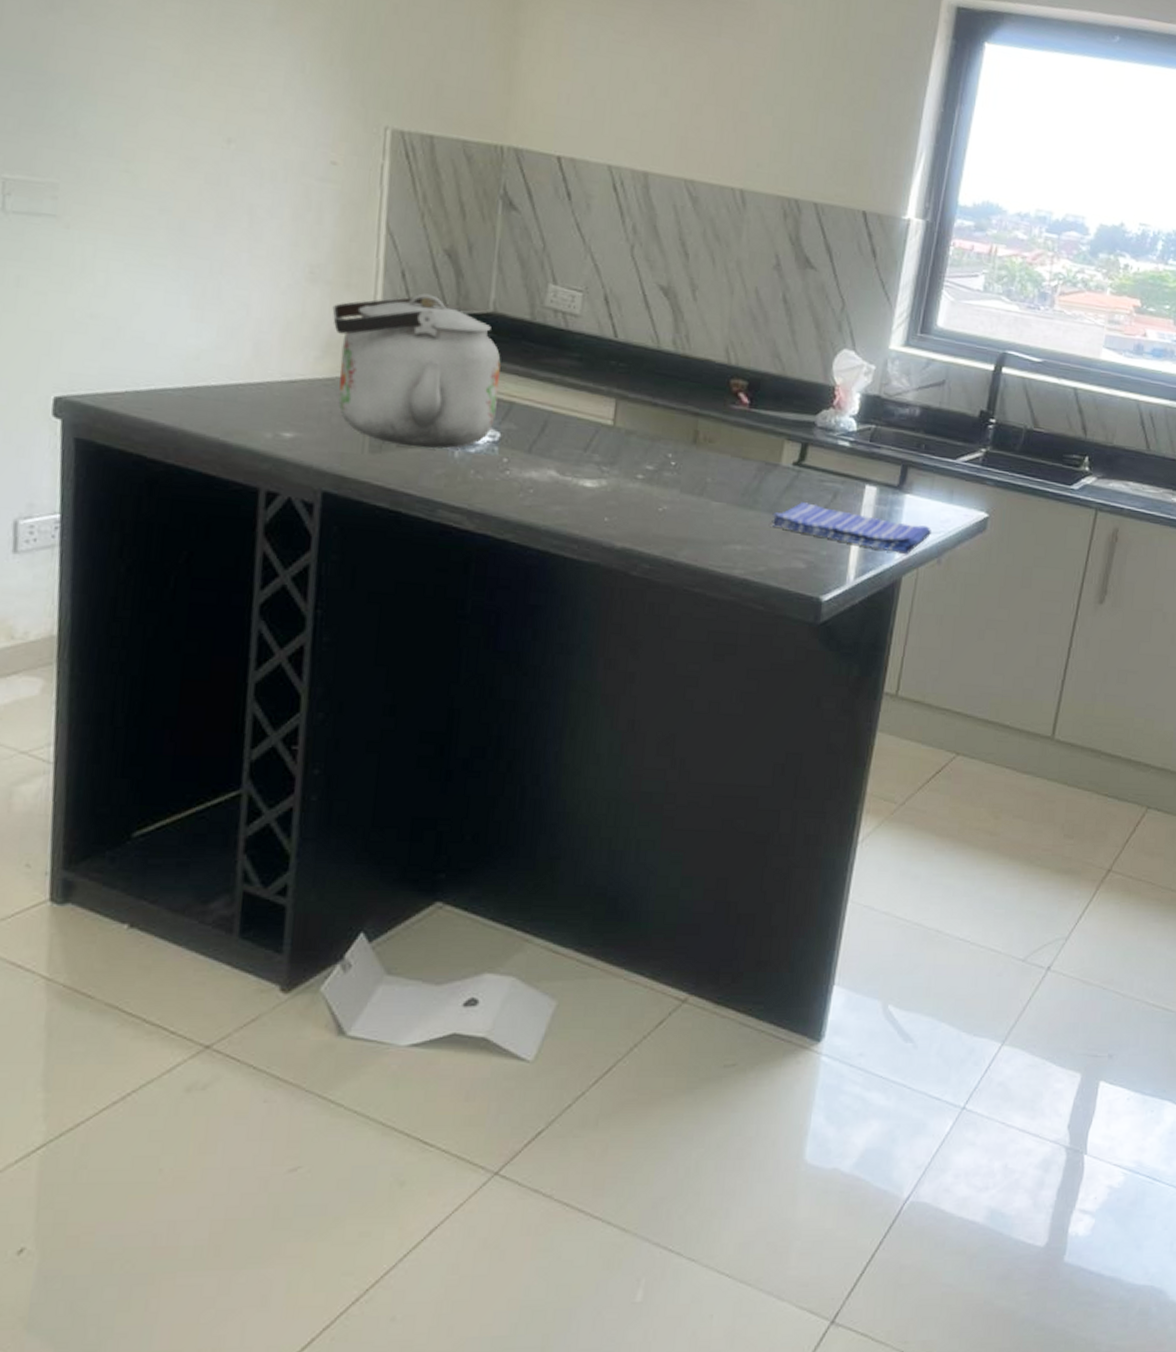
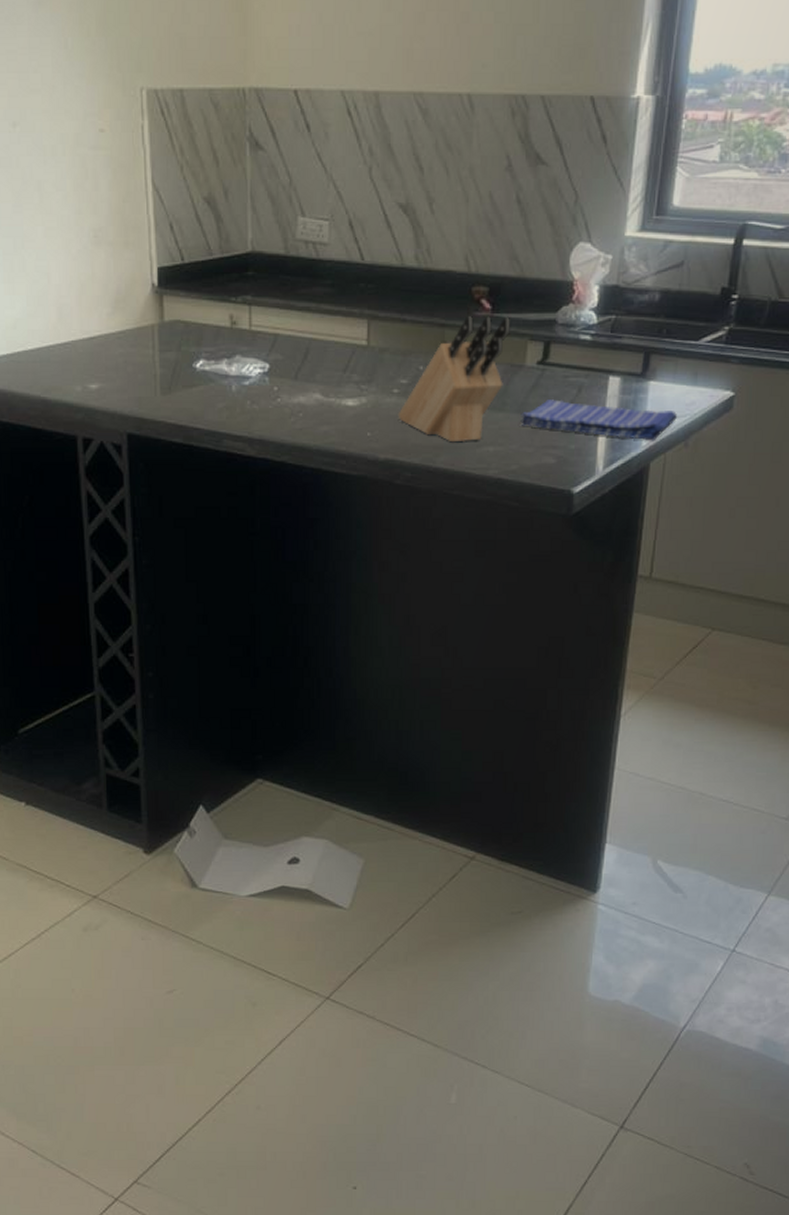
kettle: present [332,293,501,449] -> none [116,242,263,385]
knife block: none [640,408,769,538] -> present [398,316,511,443]

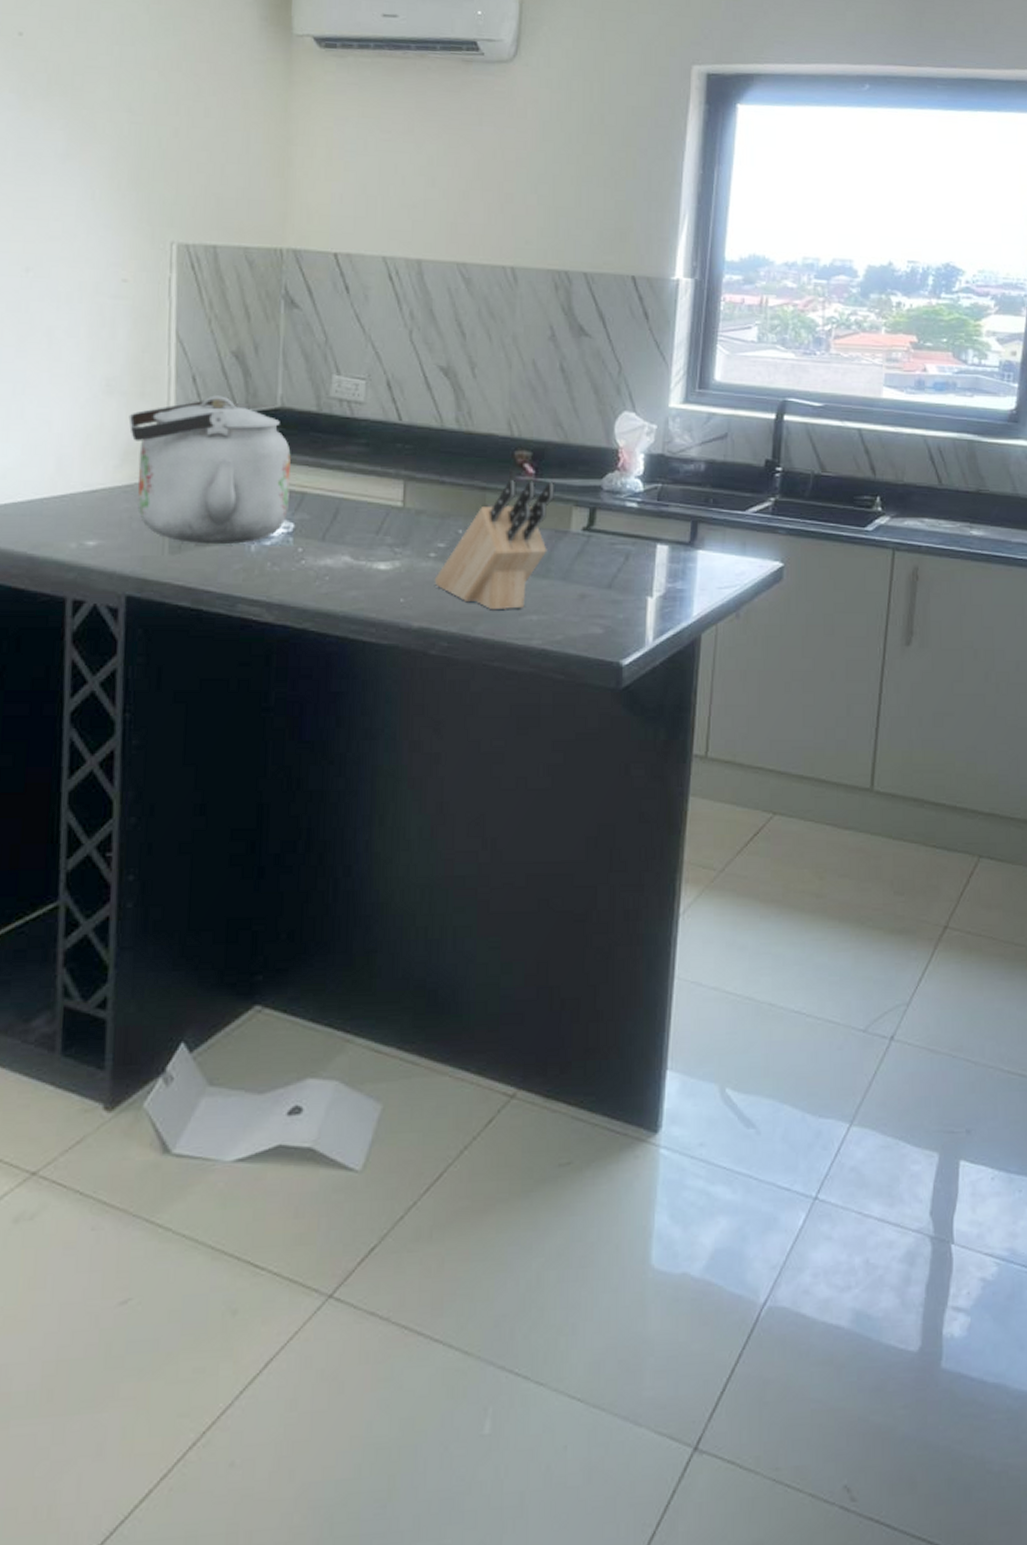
kettle: none [116,242,263,385] -> present [128,395,291,545]
dish towel: present [520,399,678,441] -> none [566,567,728,612]

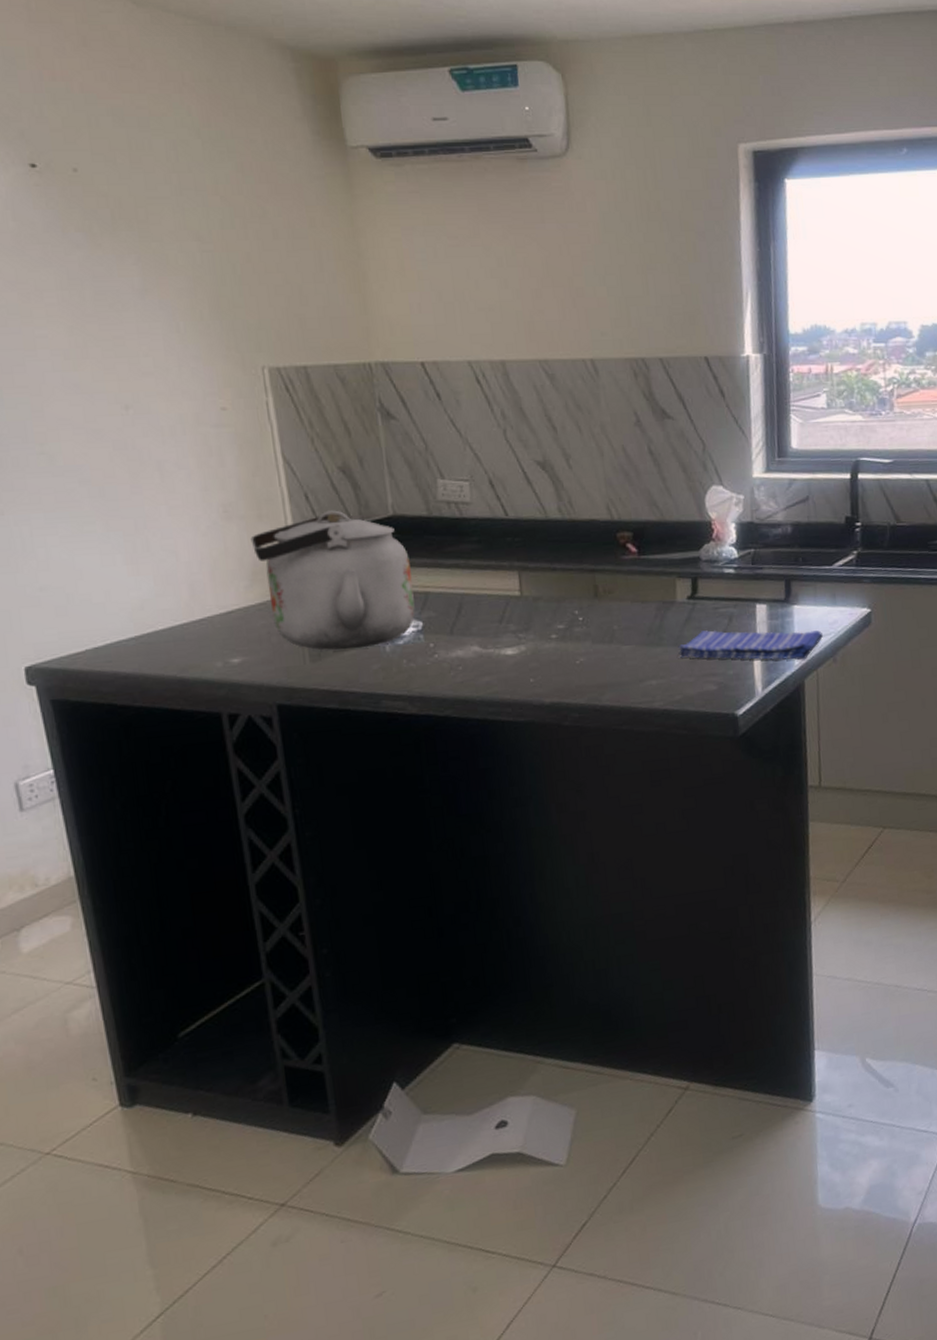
knife block: present [434,480,555,610] -> none [558,559,659,680]
dish towel: none [566,567,728,612] -> present [678,630,824,661]

